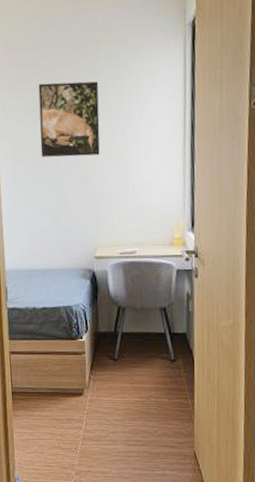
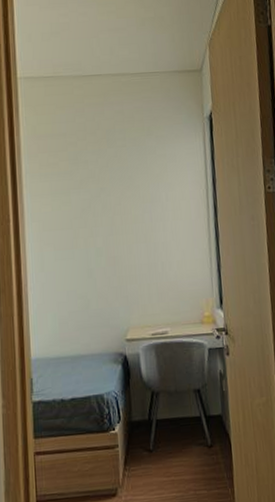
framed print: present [38,81,100,158] -> none [66,166,129,240]

